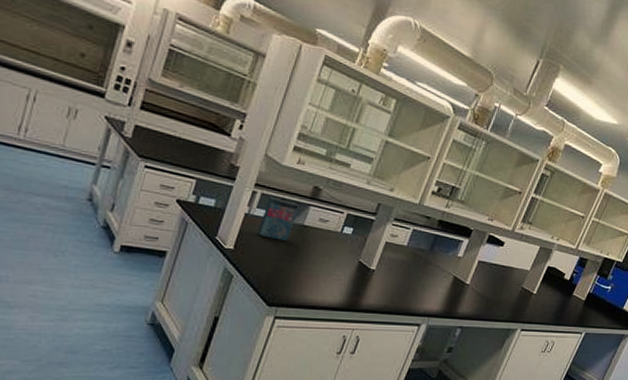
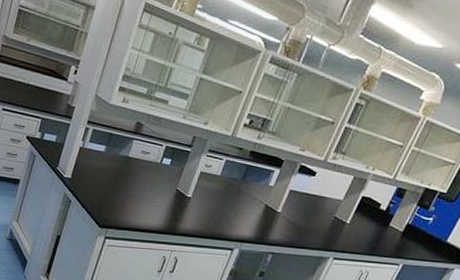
book: present [257,196,299,241] -> none [90,131,124,171]

